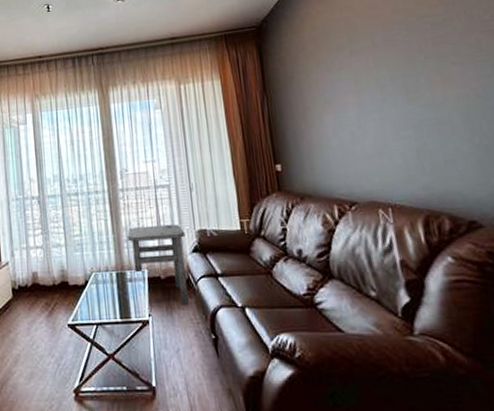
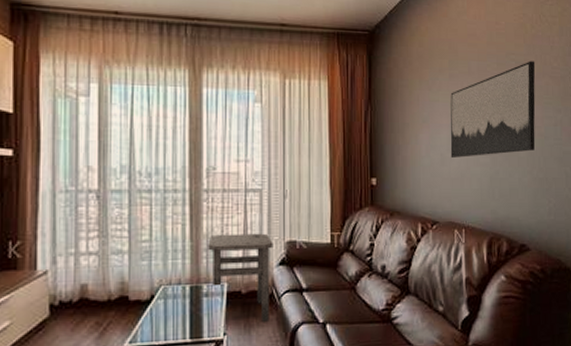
wall art: none [354,18,472,135] -> present [450,61,536,158]

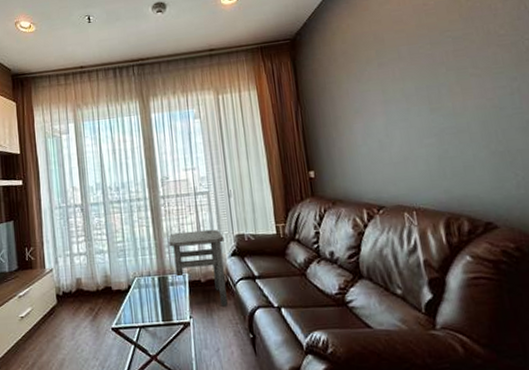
wall art: present [450,61,536,158] -> none [381,33,489,143]

